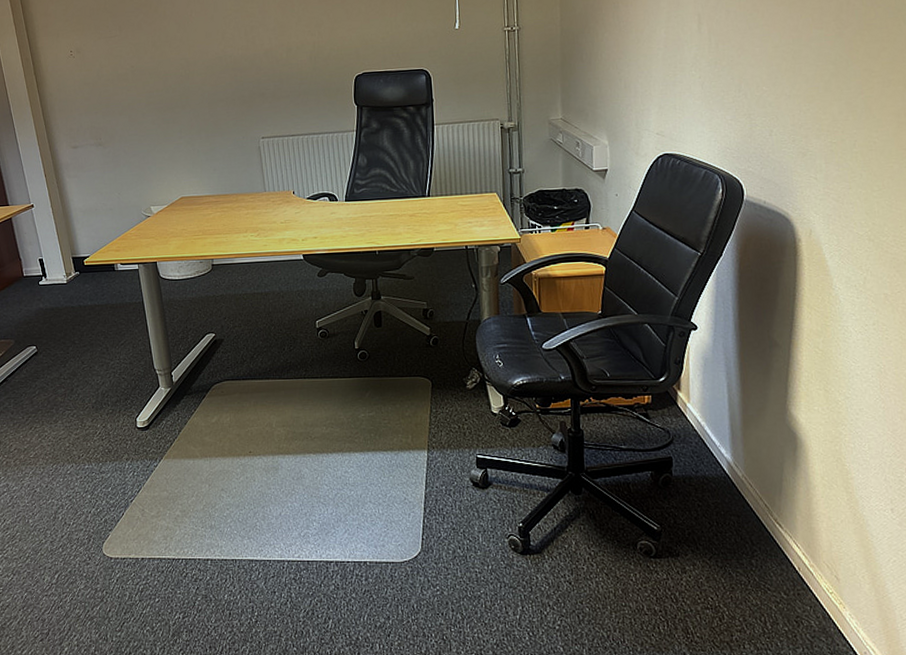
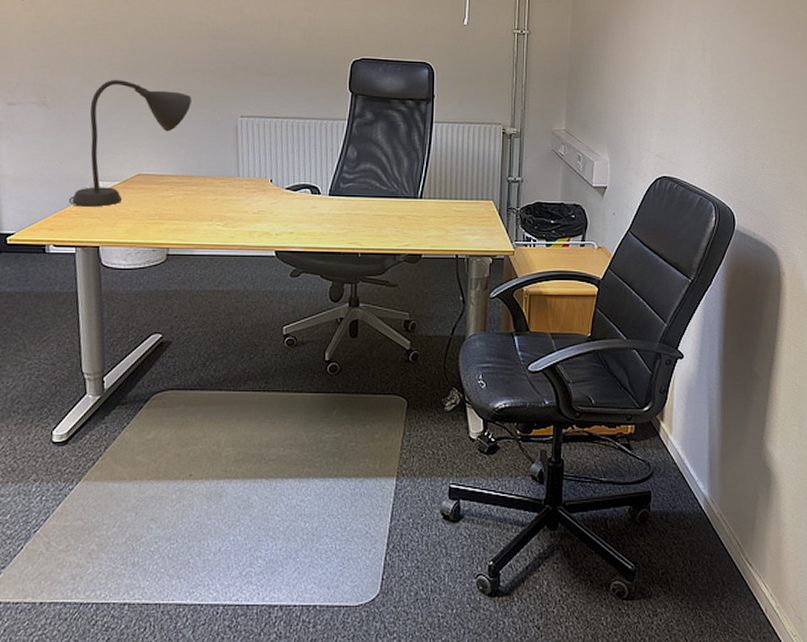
desk lamp: none [129,116,219,230] -> present [69,79,192,207]

